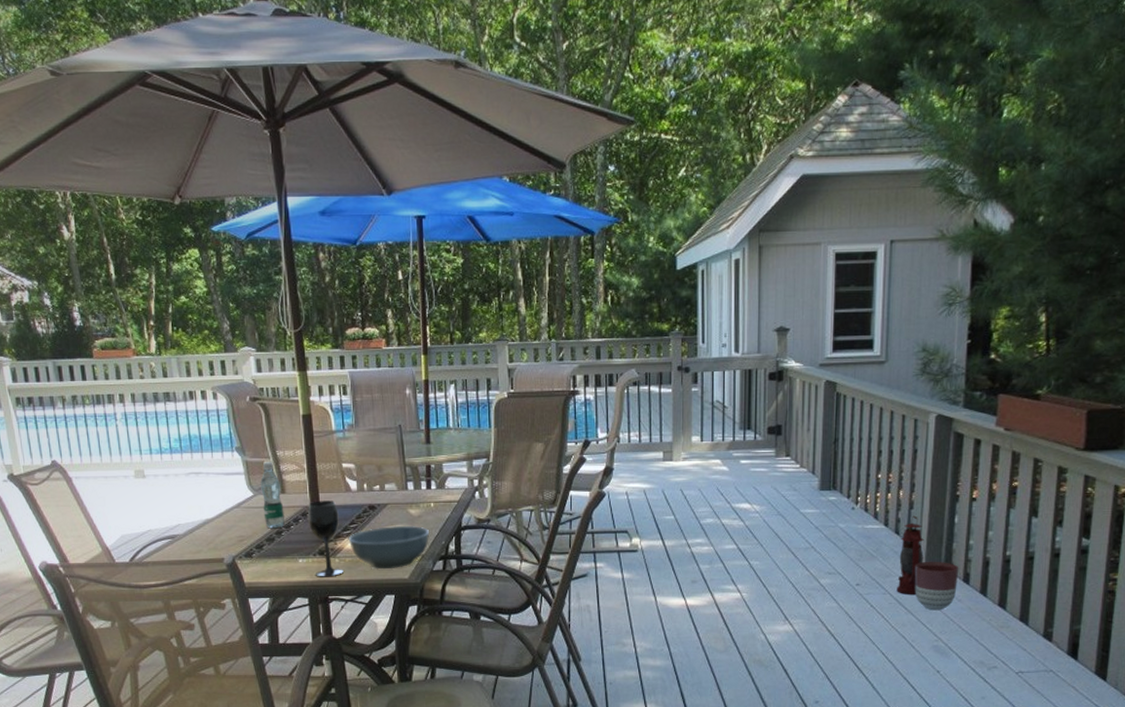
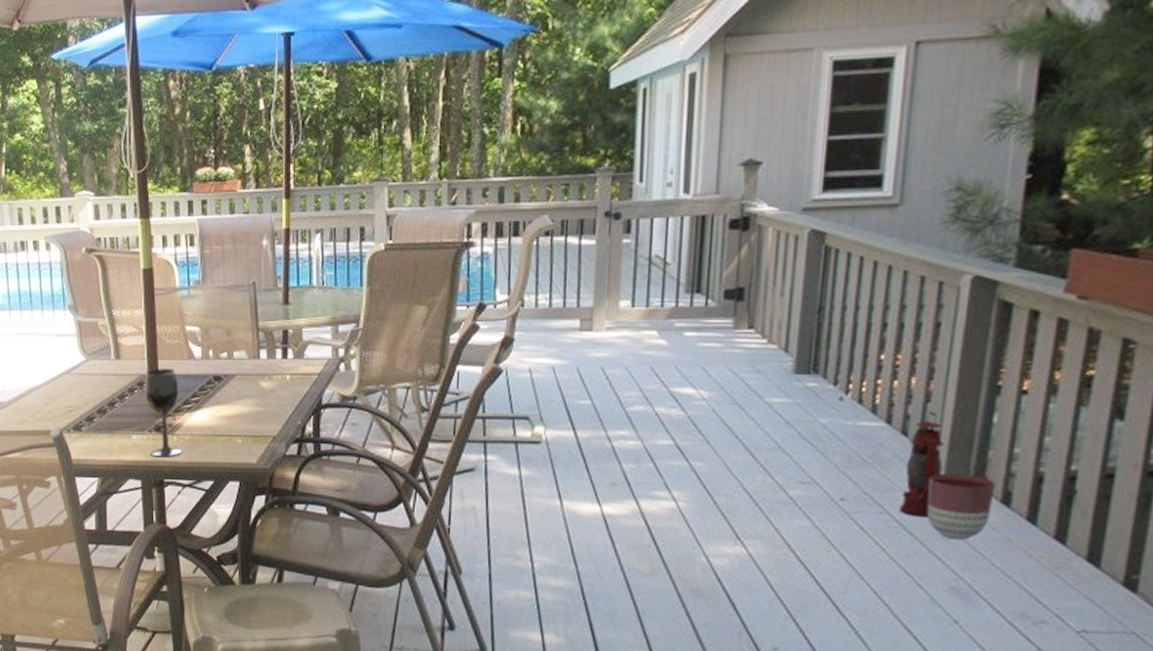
bottle: present [260,462,285,529] -> none [94,323,118,399]
bowl: present [348,525,430,570] -> none [189,400,284,451]

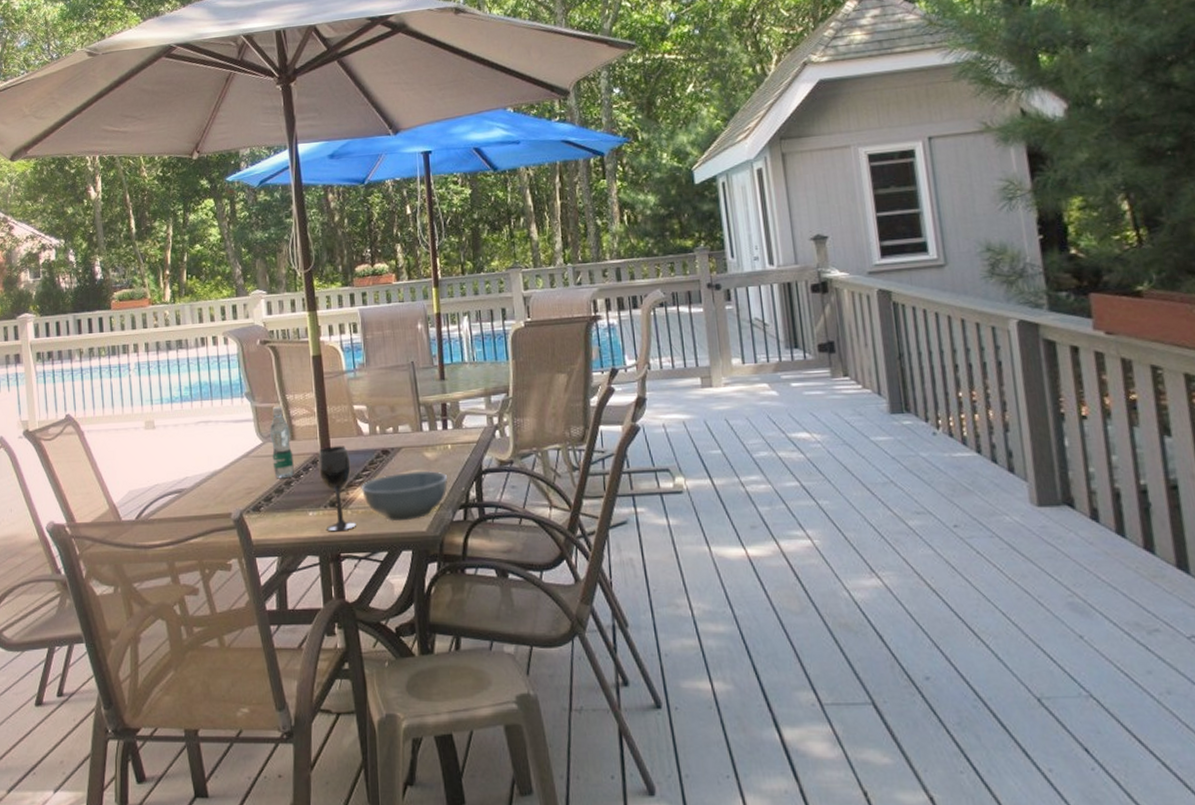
bottle: none [94,323,118,399] -> present [270,407,294,479]
bowl: none [189,400,284,451] -> present [361,471,448,522]
lantern: present [899,411,945,517] -> none [1000,439,1034,537]
planter: present [926,473,996,540] -> none [1024,494,1085,557]

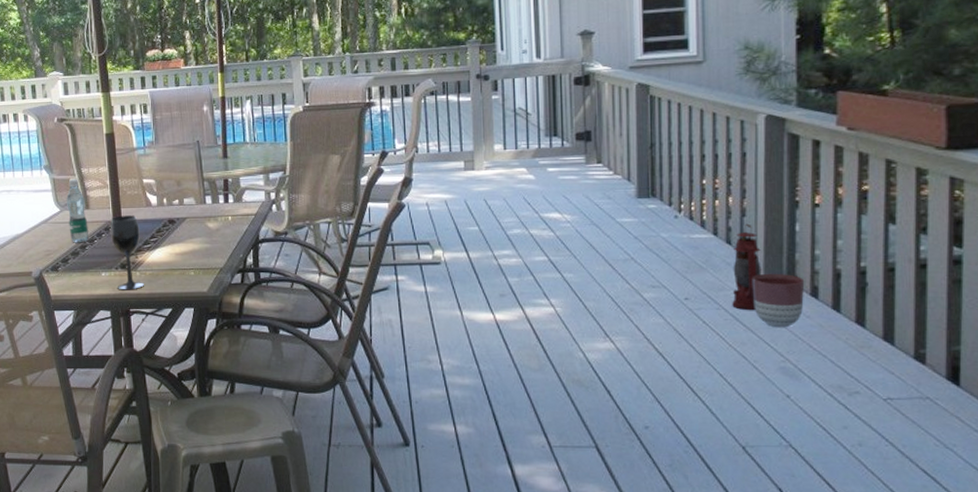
bowl: present [361,471,448,522] -> none [148,239,228,283]
lantern: none [1000,439,1034,537] -> present [732,223,761,310]
planter: none [1024,494,1085,557] -> present [751,273,805,328]

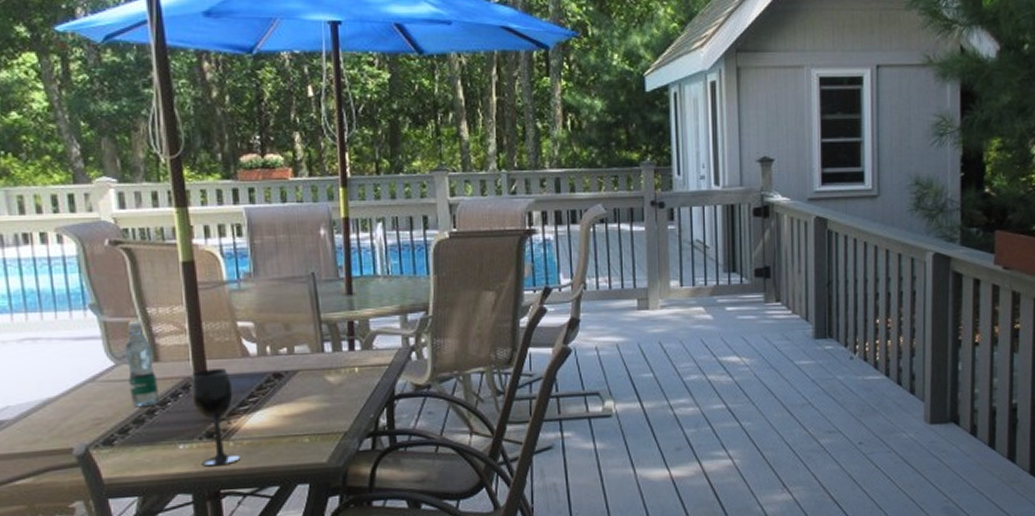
lantern: present [732,223,761,310] -> none [902,363,928,452]
planter: present [751,273,805,328] -> none [919,413,966,468]

